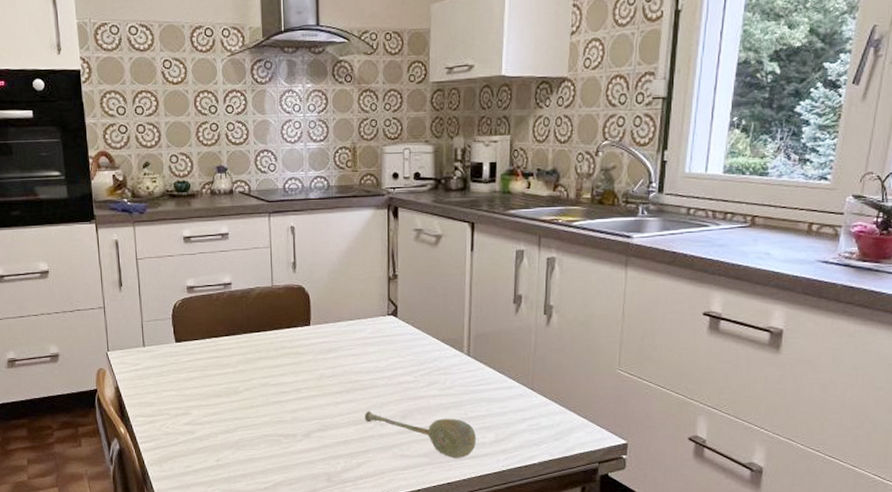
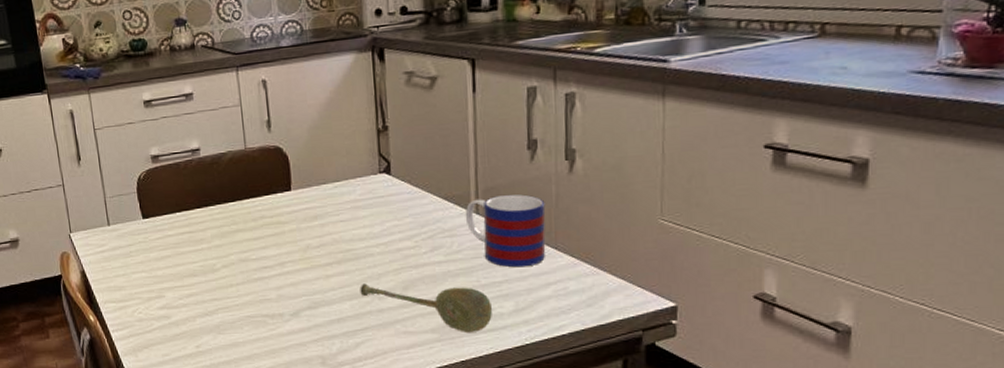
mug: none [458,340,525,404] -> present [465,194,546,268]

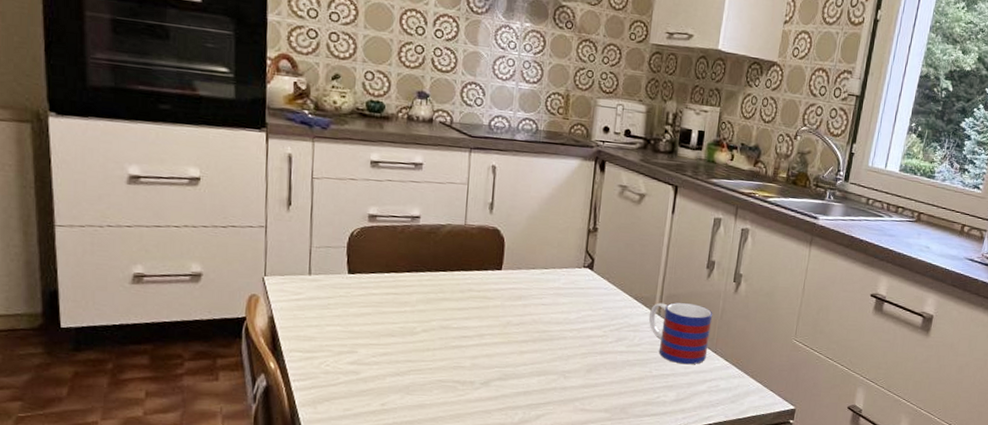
soupspoon: present [360,283,492,332] -> none [548,362,658,415]

